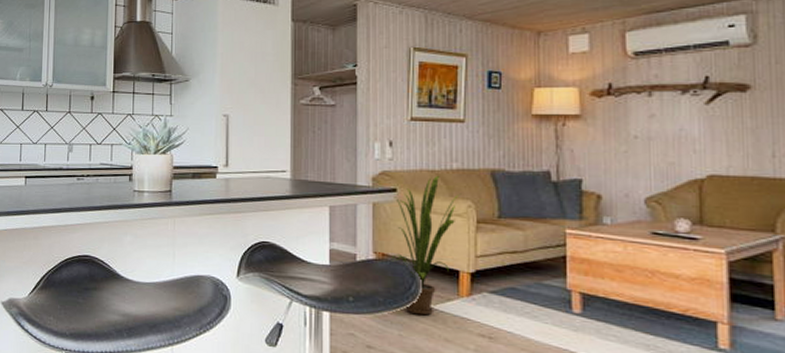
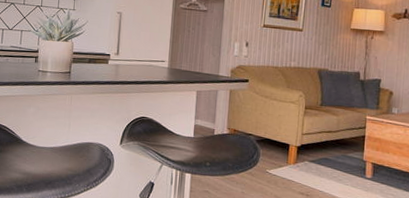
house plant: present [392,175,461,316] -> none [241,71,296,178]

